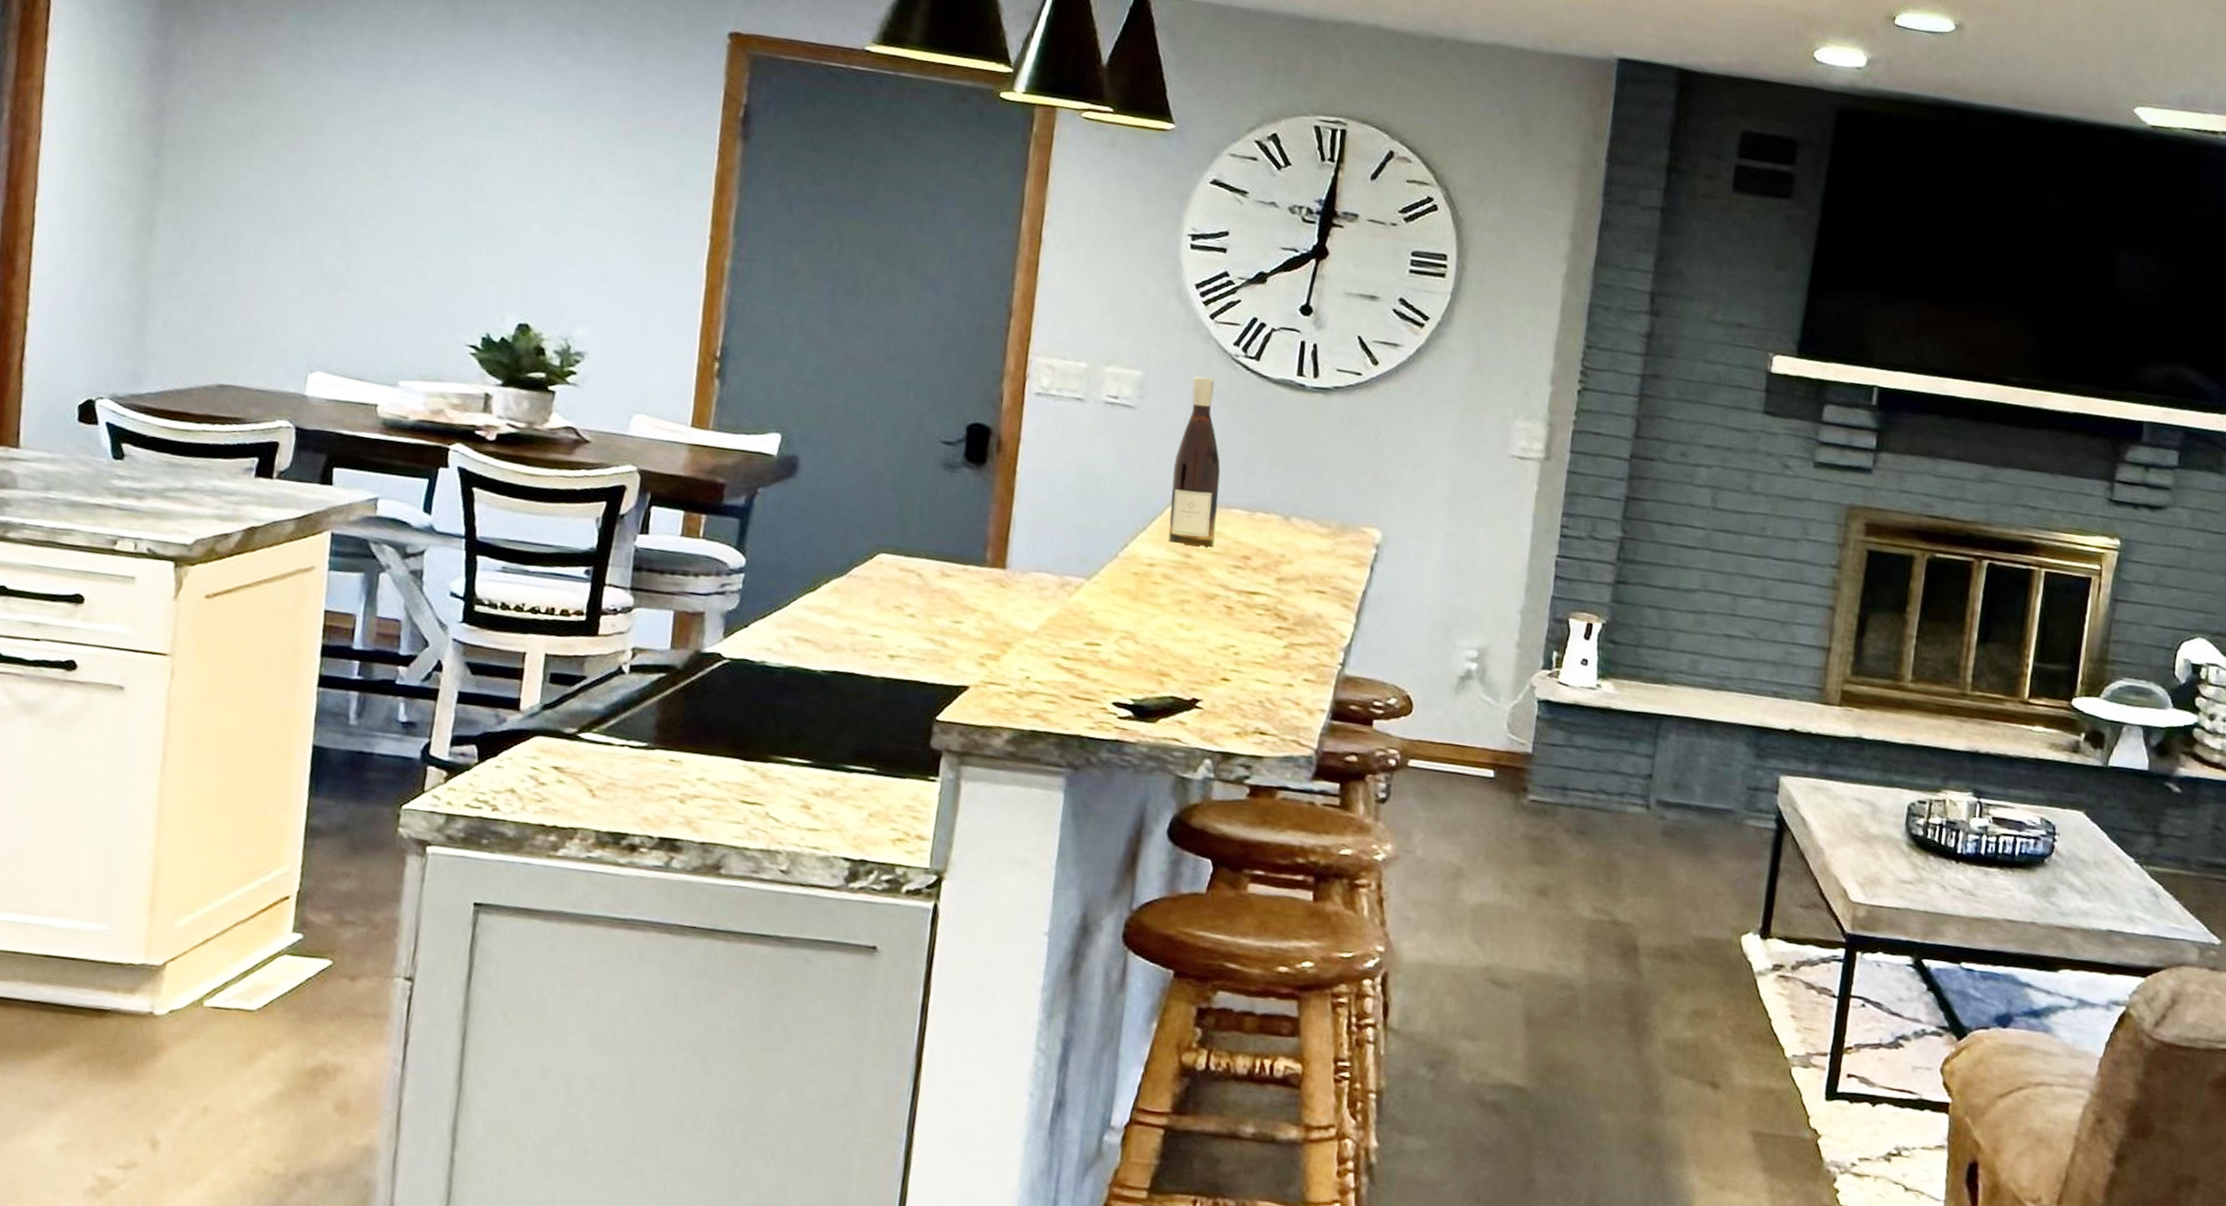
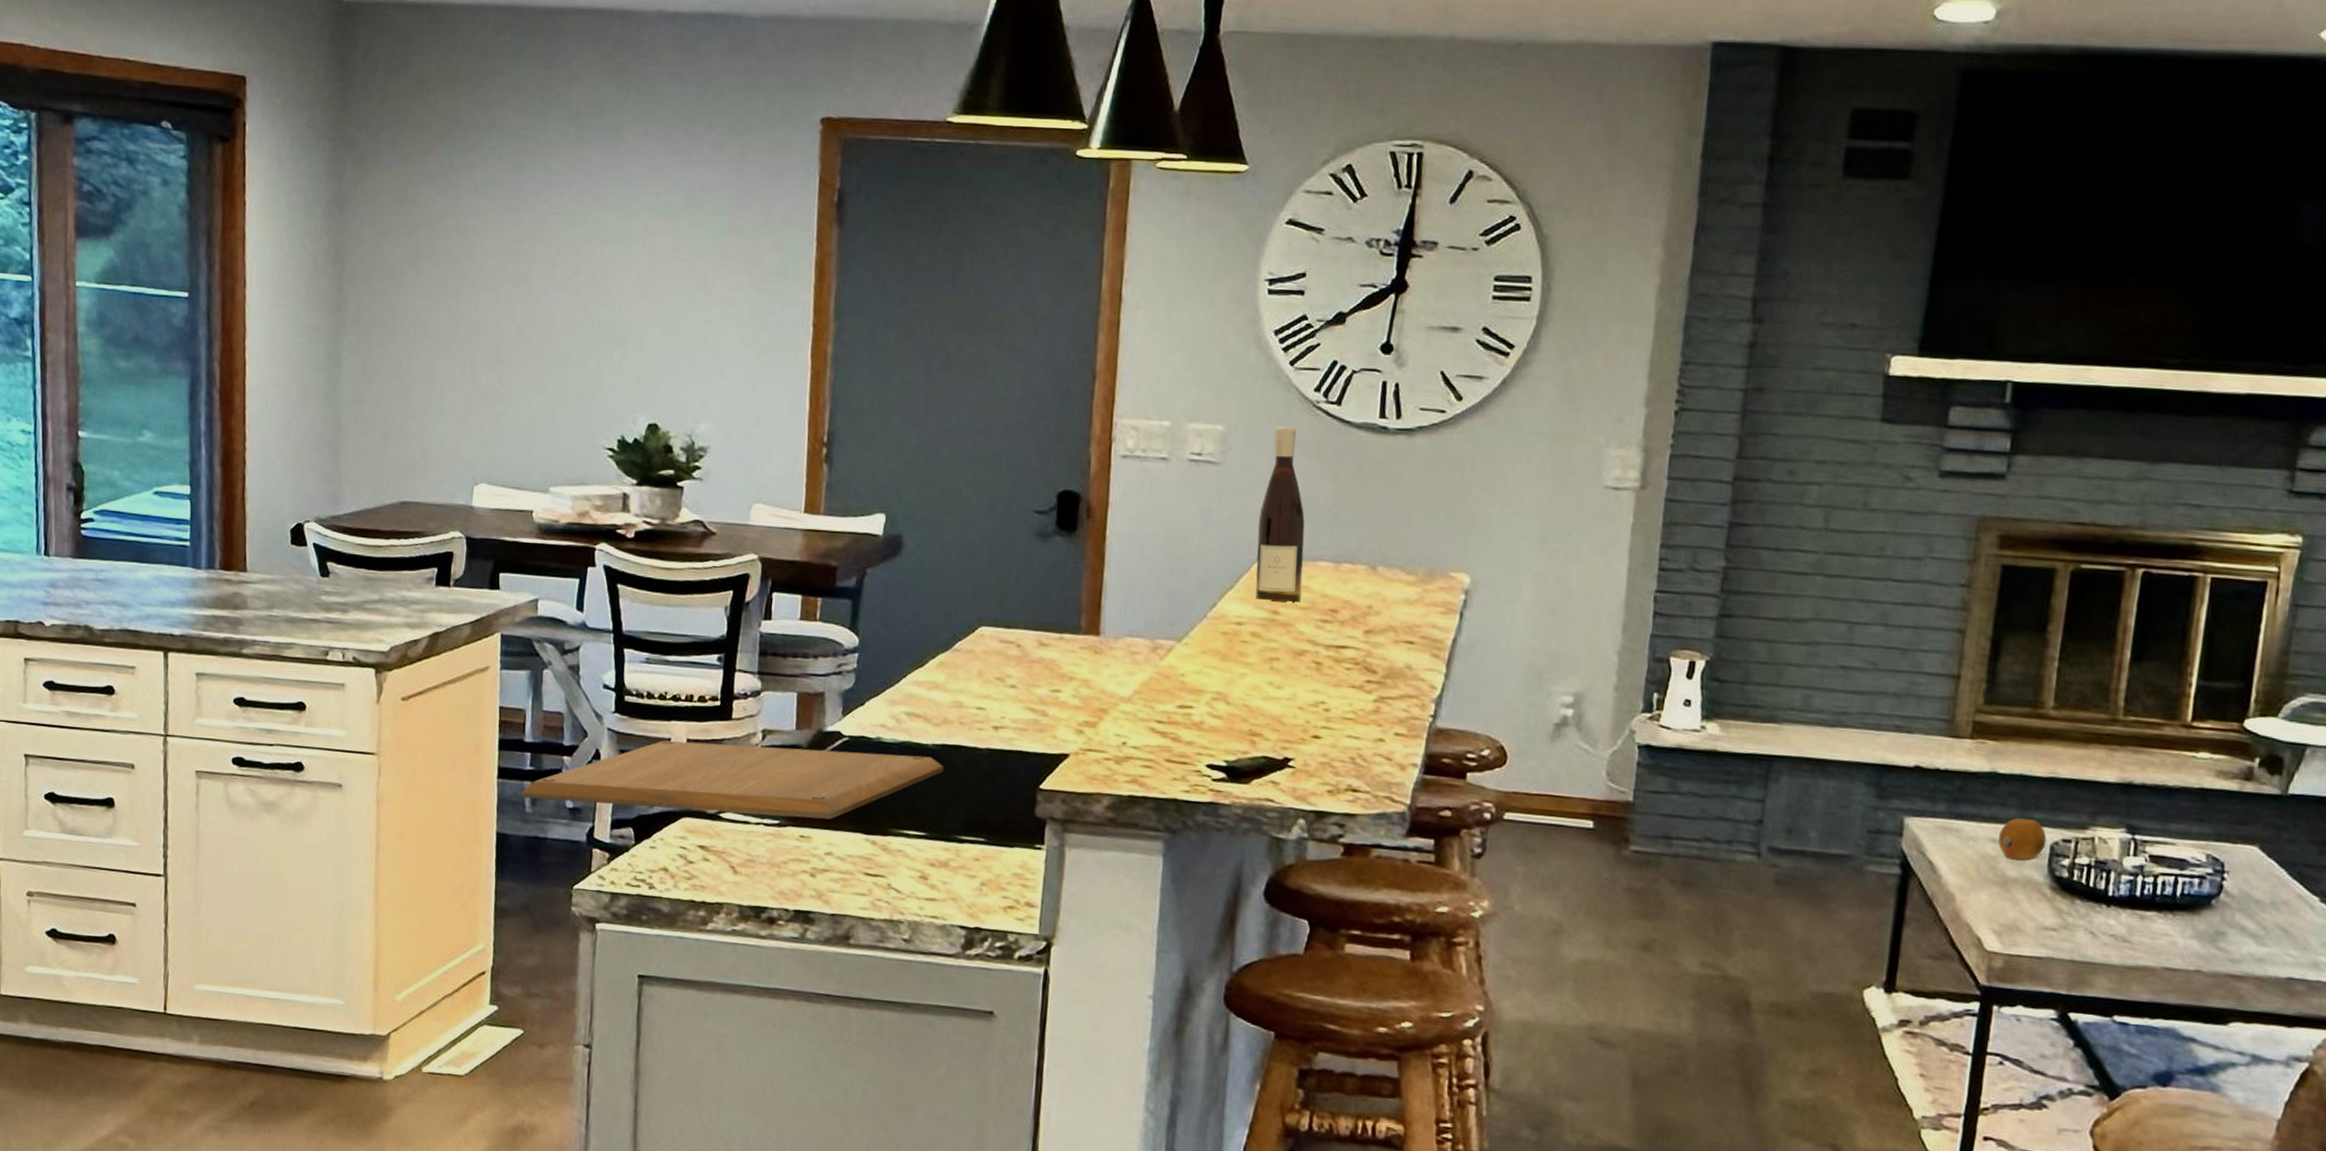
chopping board: none [344,654,834,744] -> present [520,740,944,820]
fruit: none [1862,780,1905,820] -> present [1998,818,2047,861]

